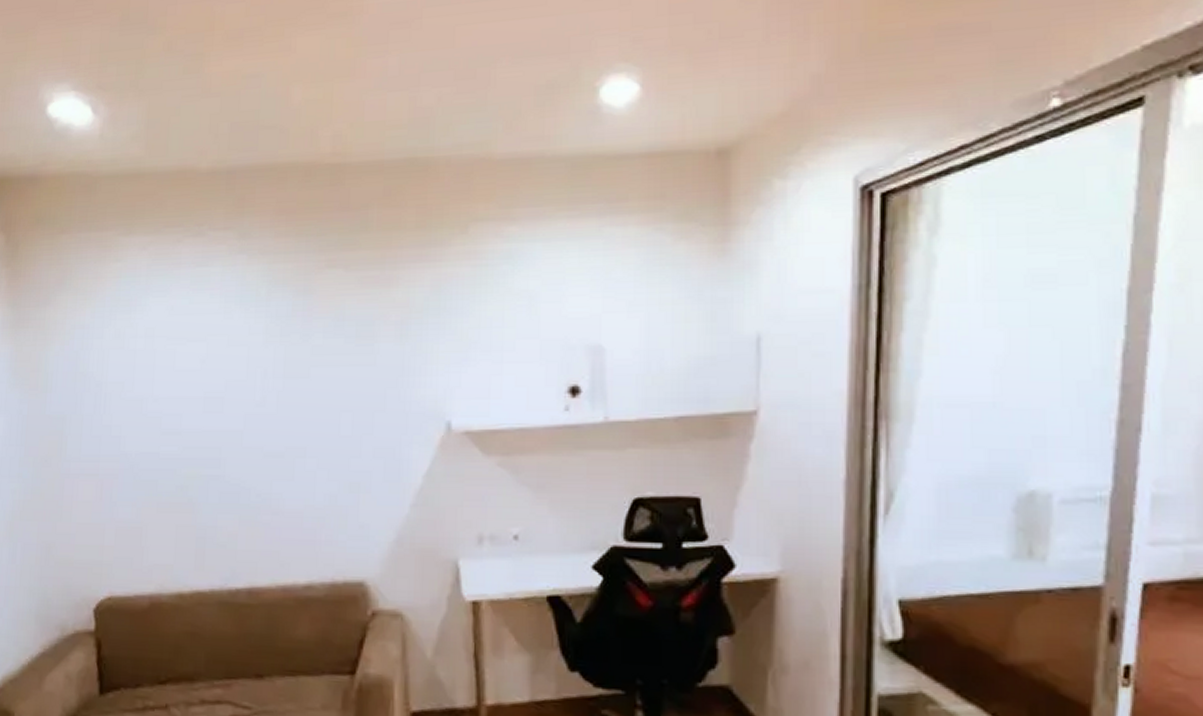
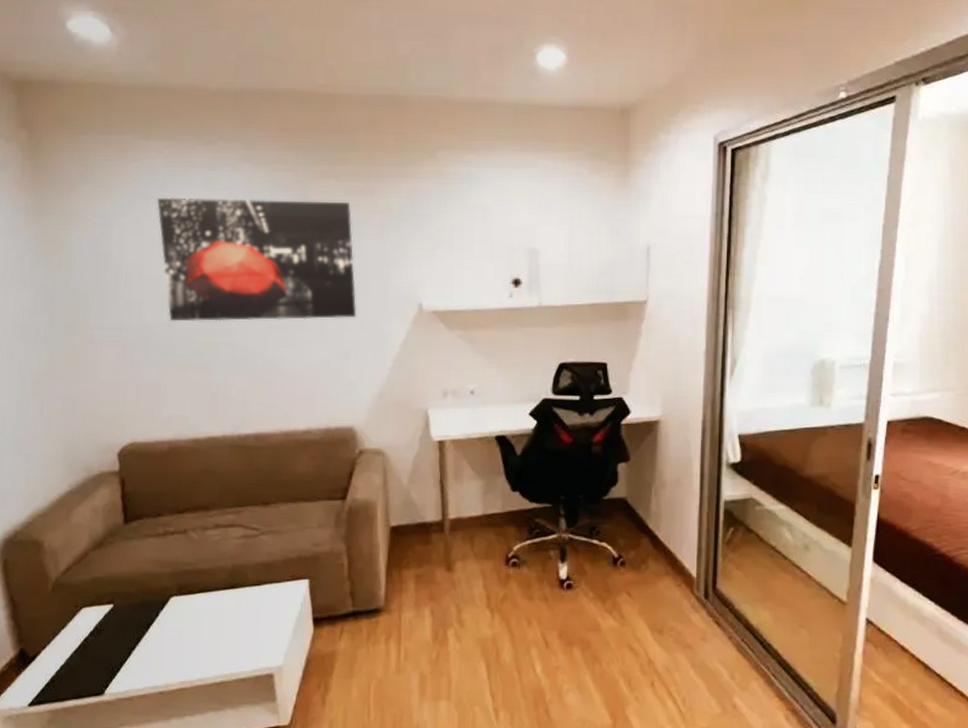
wall art: none [139,296,370,451] -> present [156,197,357,322]

